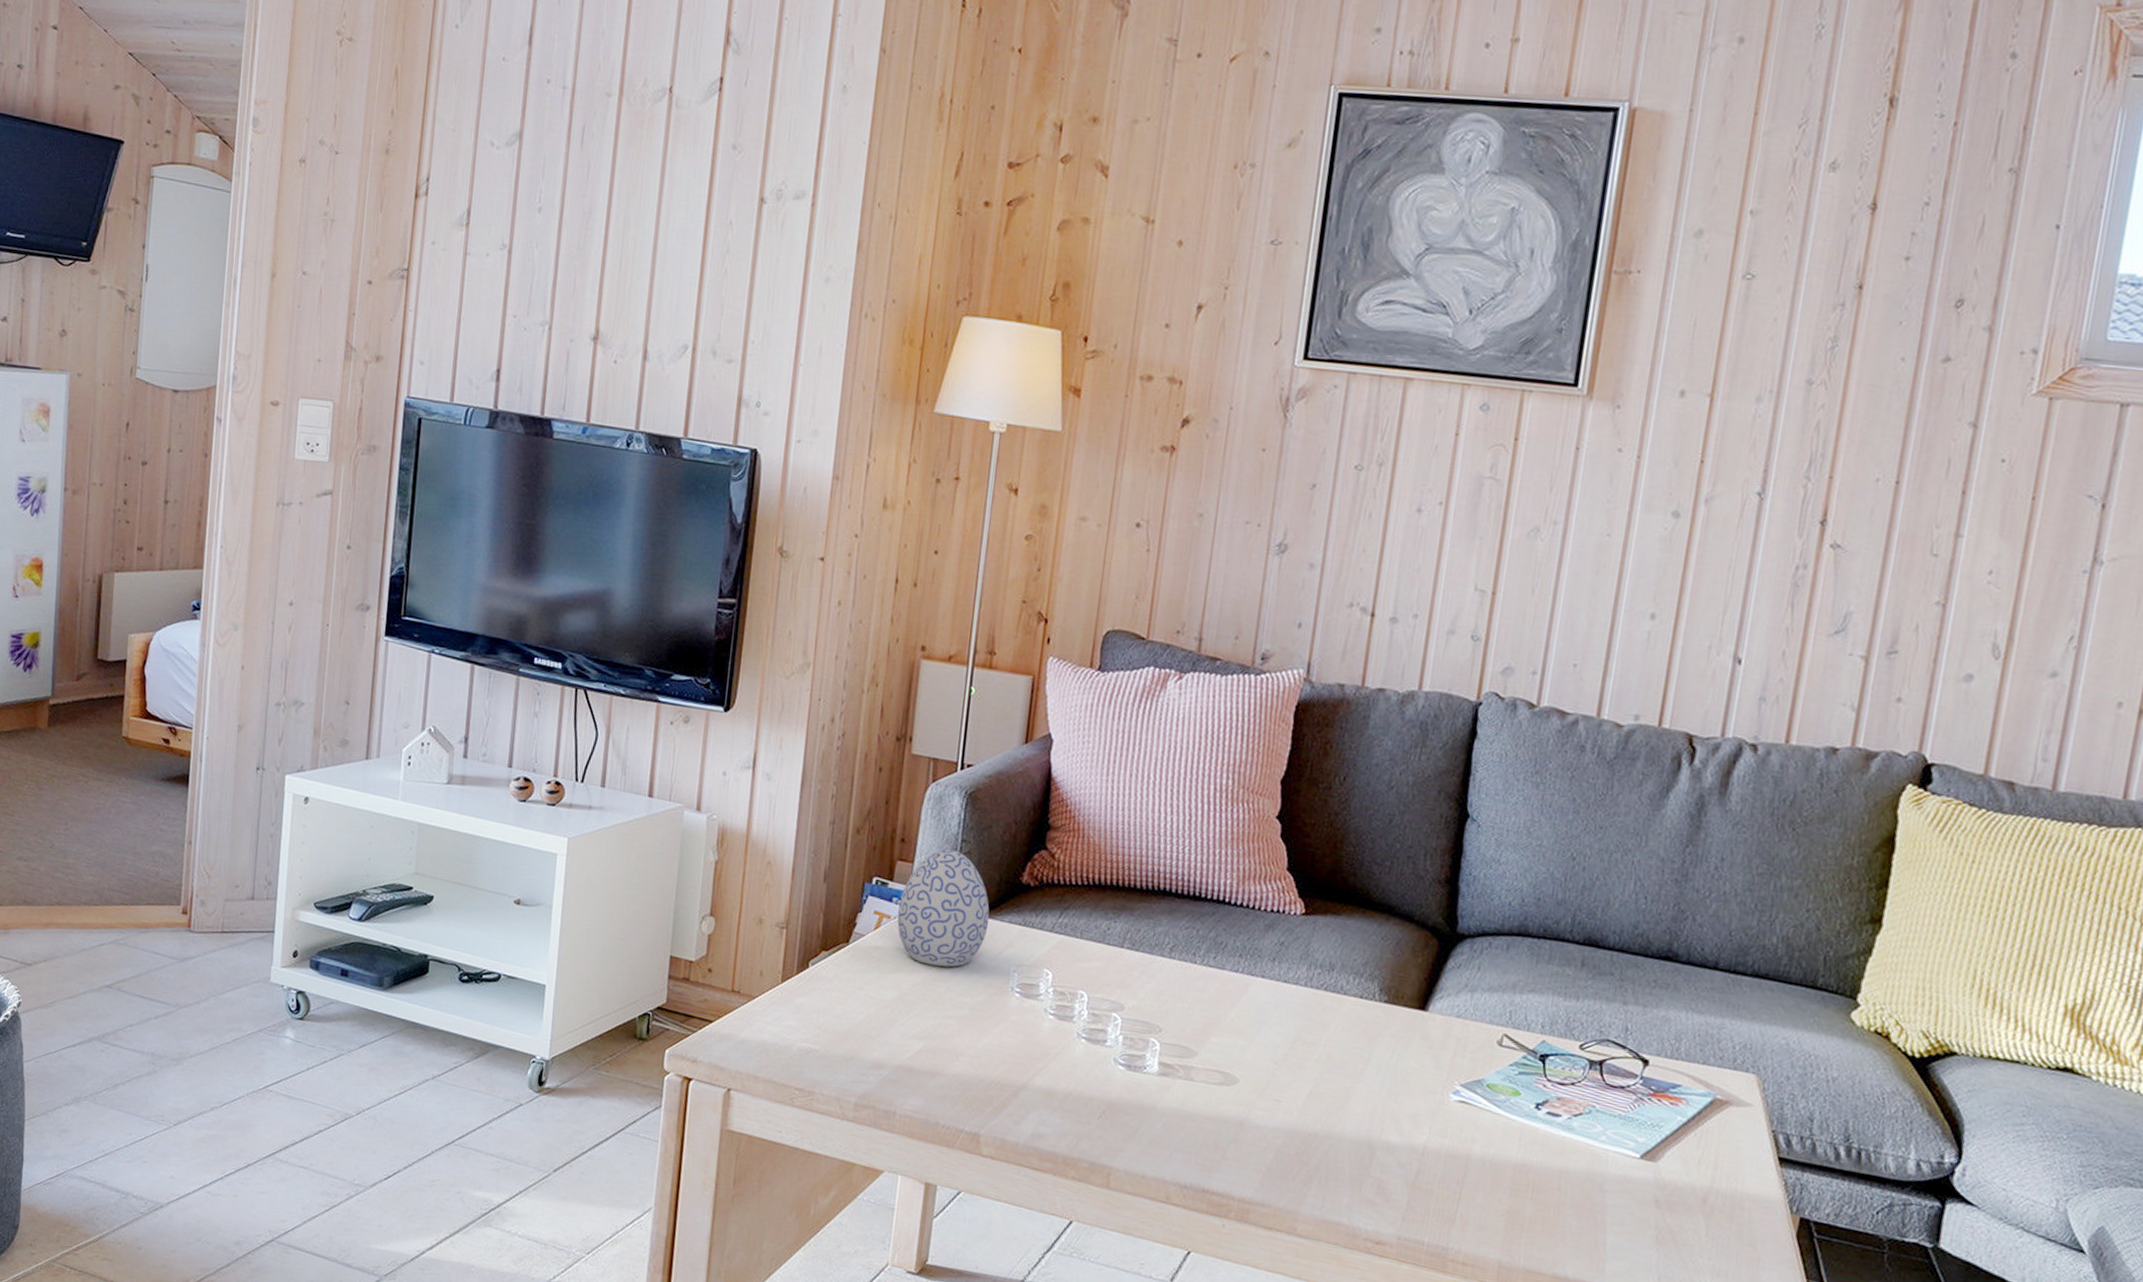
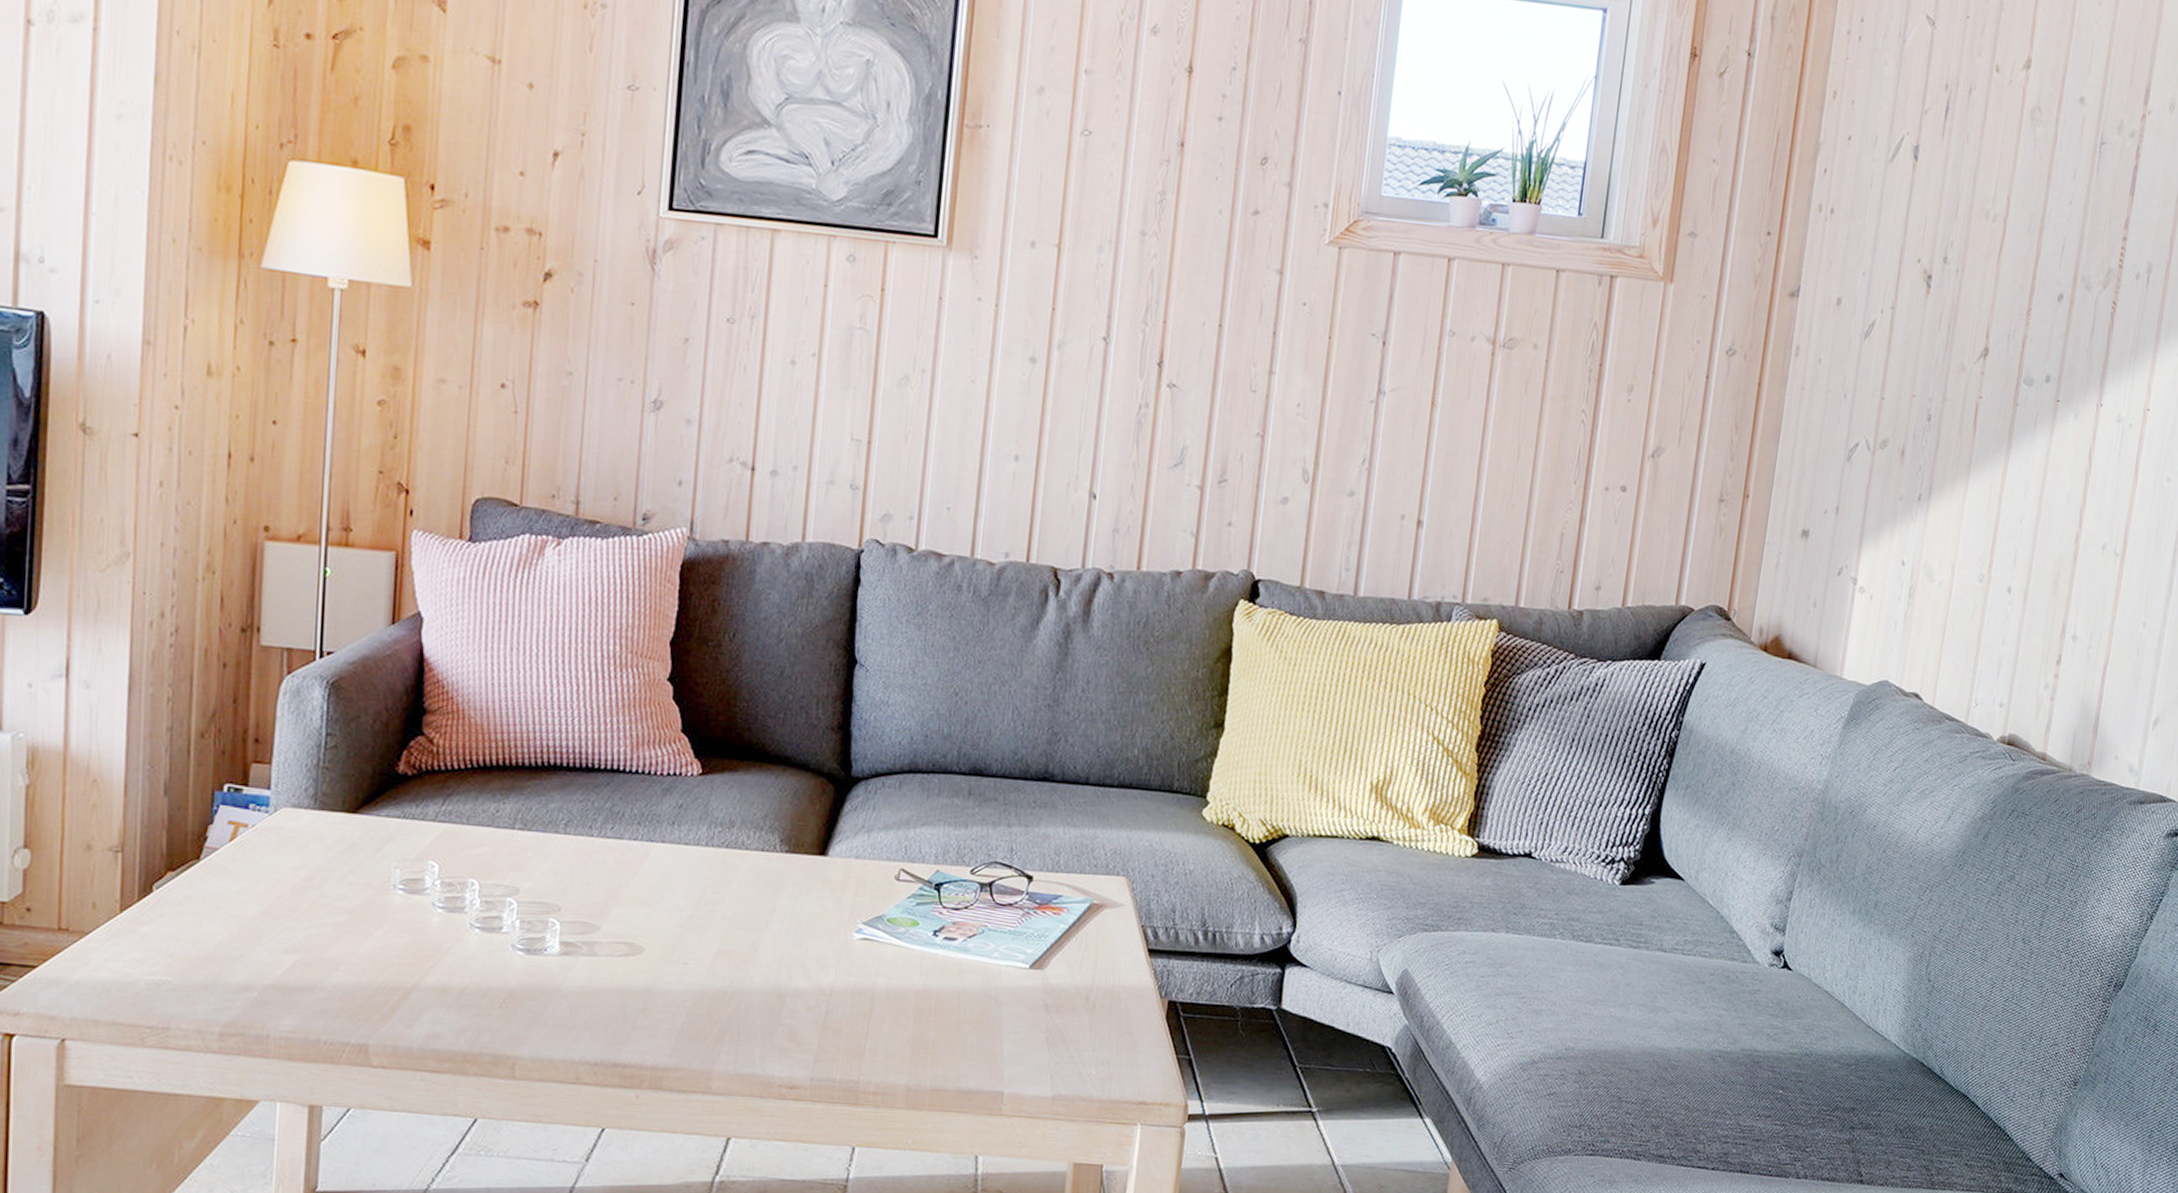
decorative egg: present [897,848,990,967] -> none [256,745,364,873]

